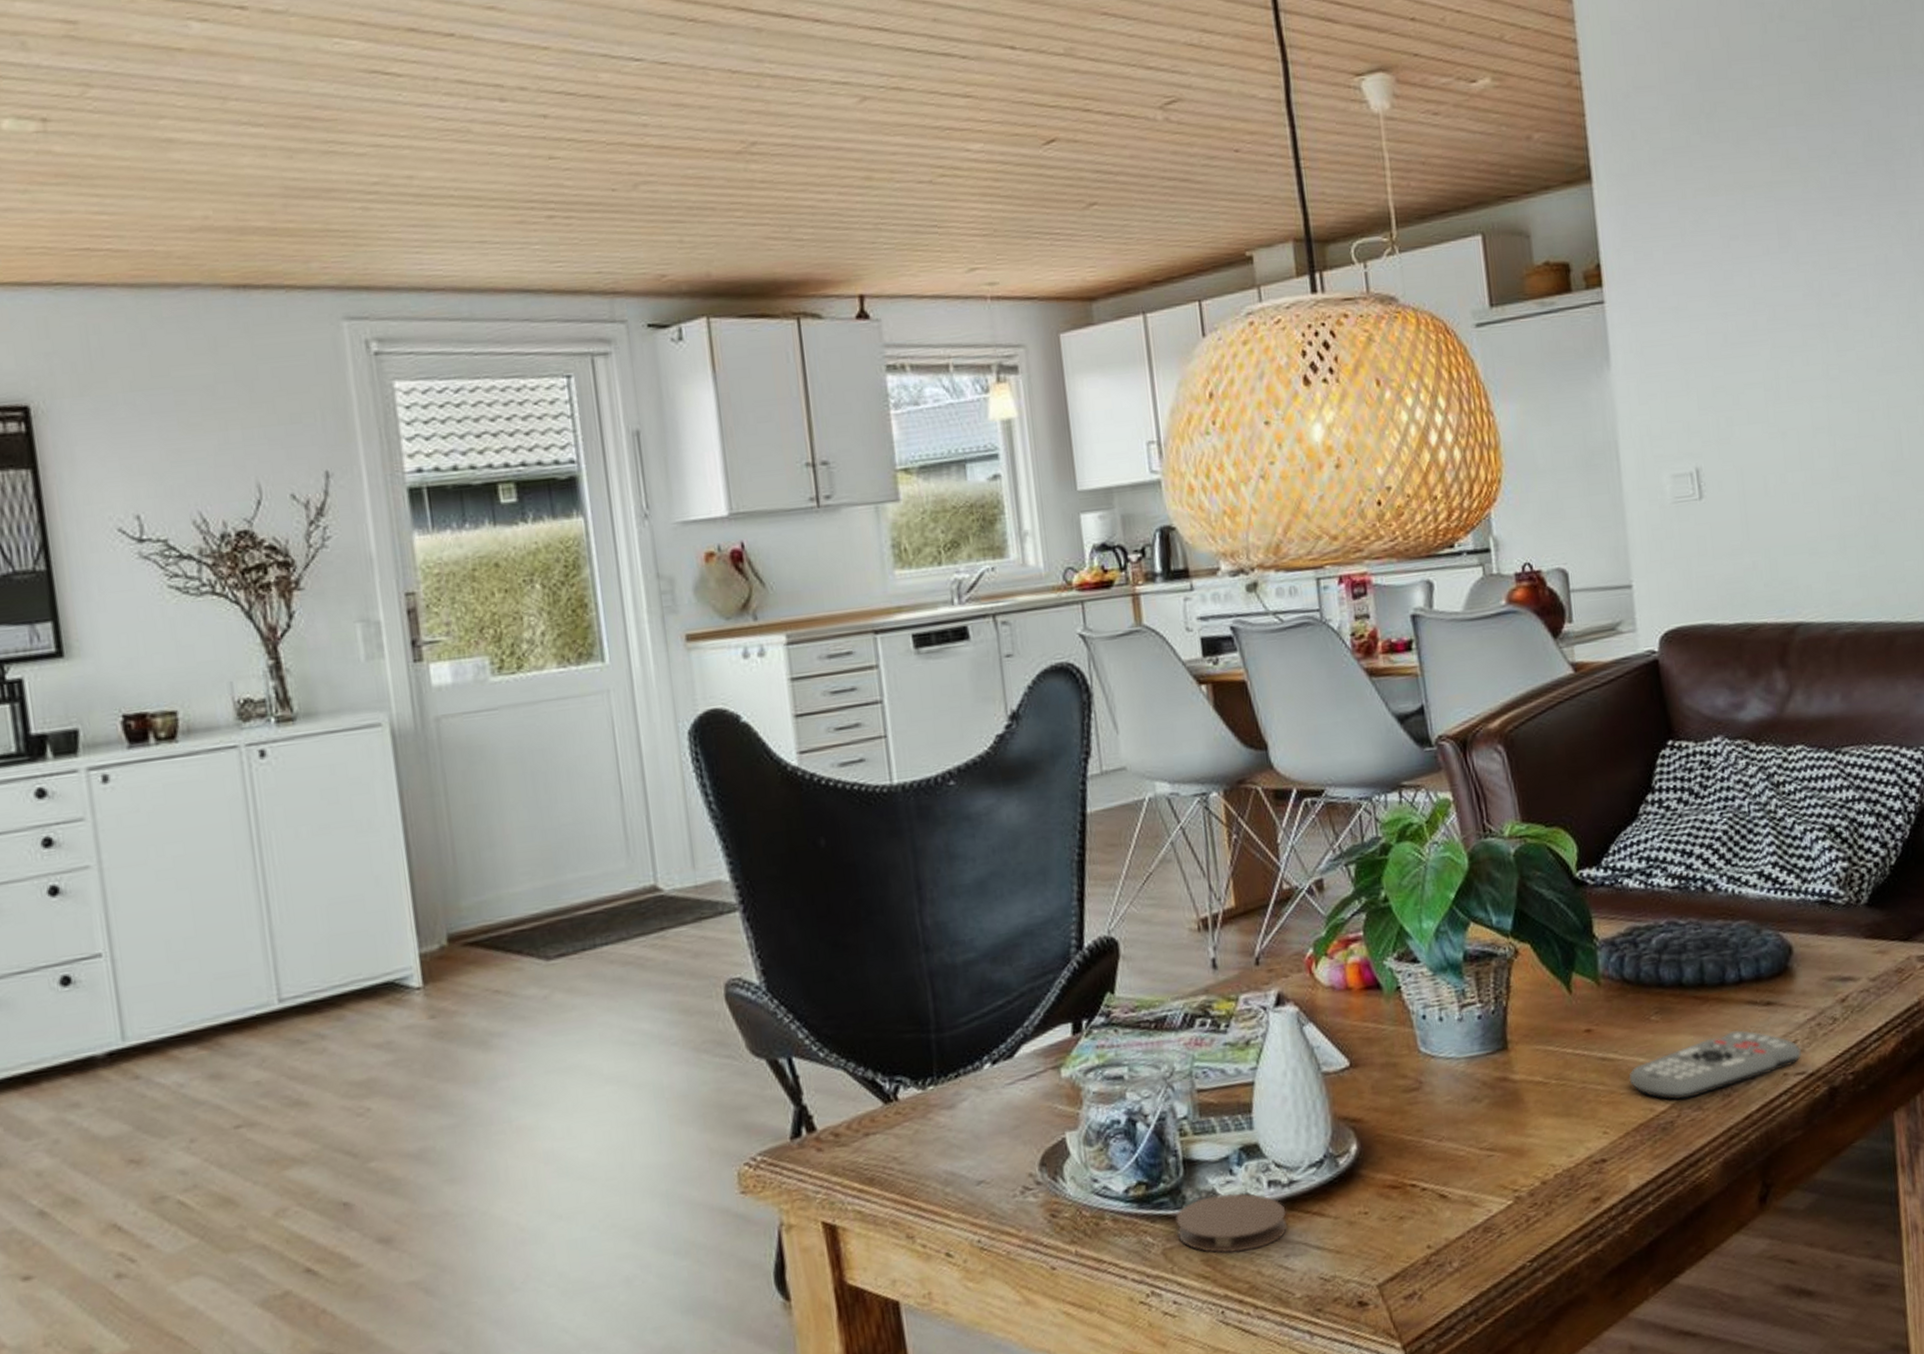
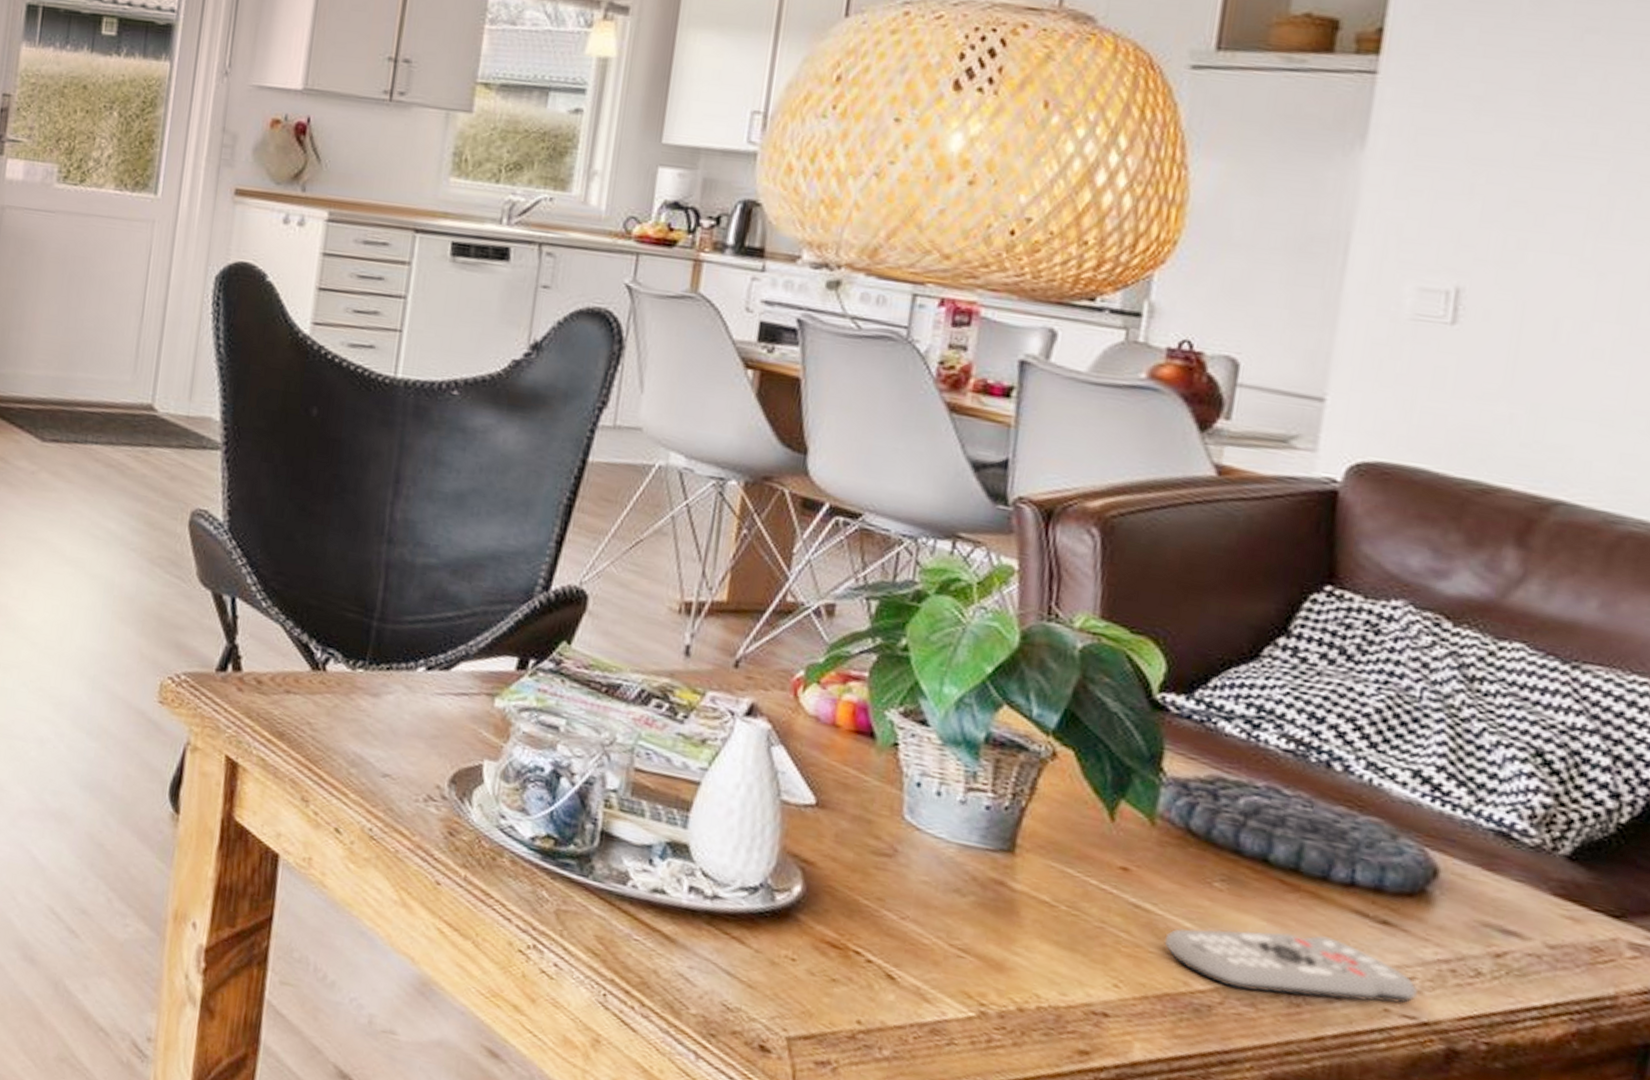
coaster: present [1175,1193,1288,1253] -> none [576,875,702,950]

